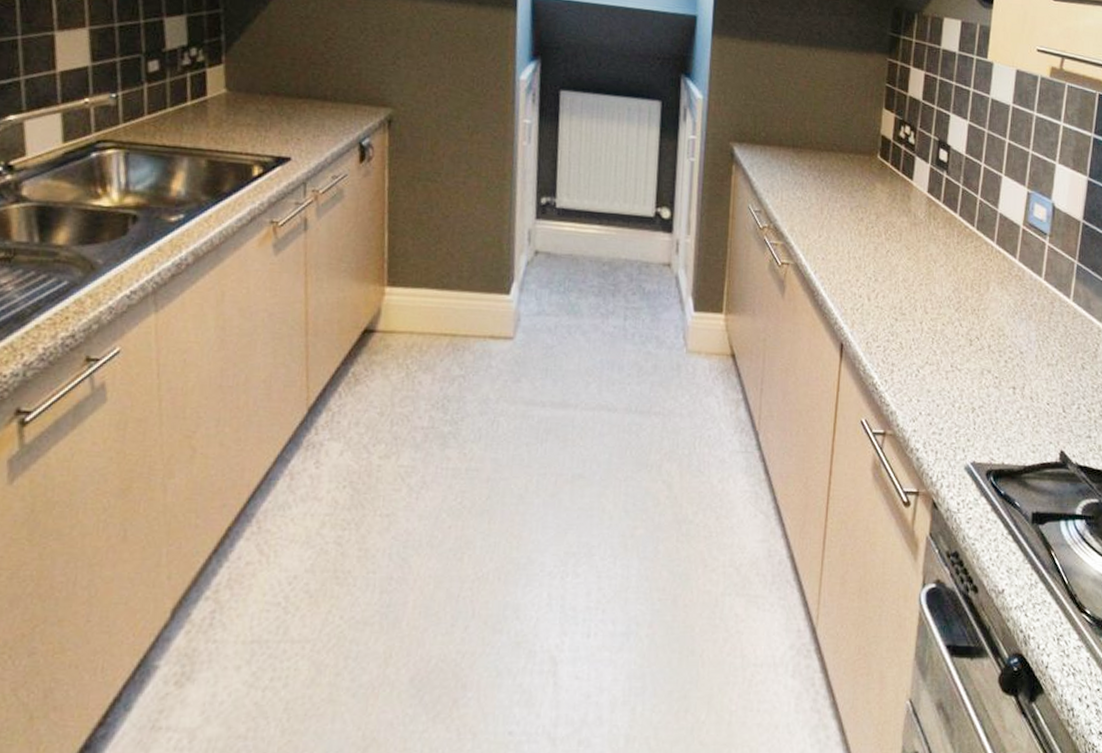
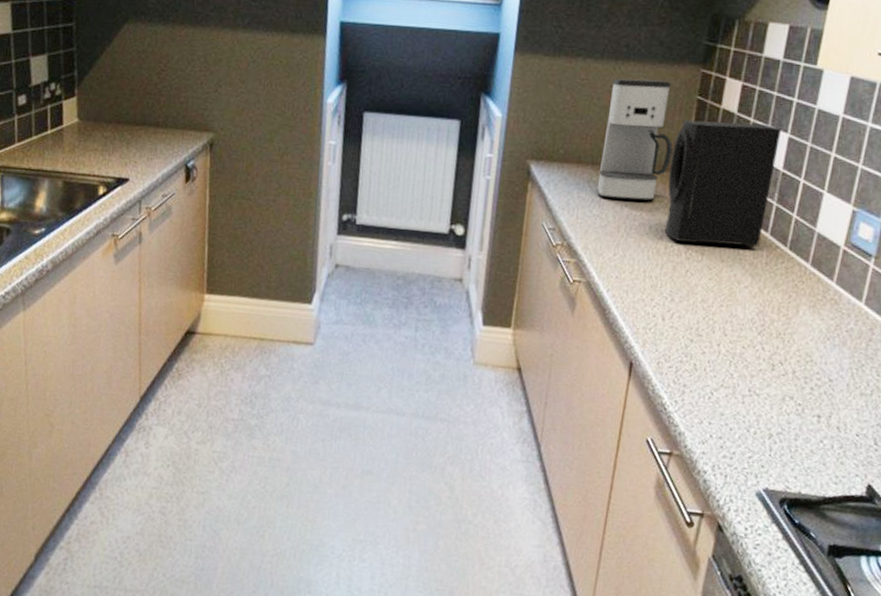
coffee maker: none [799,64,867,183] -> present [596,78,673,201]
speaker: none [865,106,961,228] -> present [665,120,781,247]

